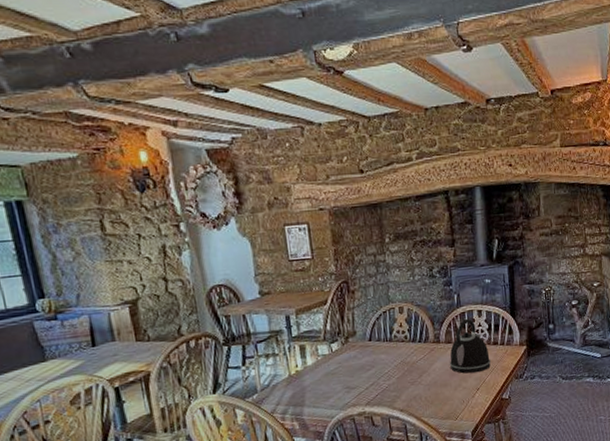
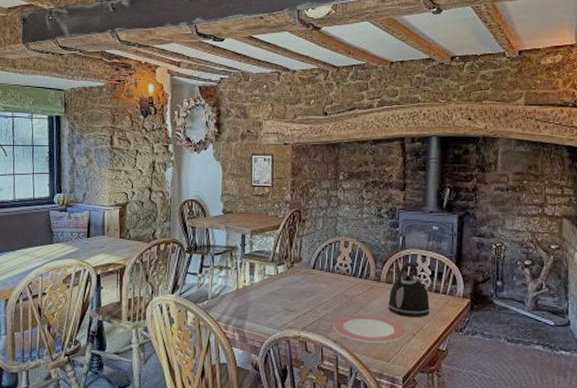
plate: none [396,378,470,406] -> present [332,315,405,343]

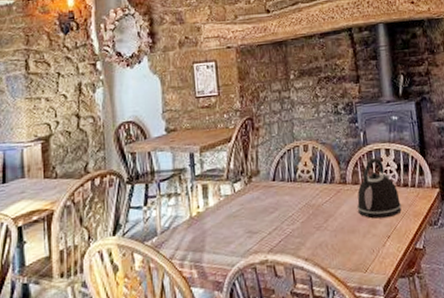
plate: present [332,315,405,343] -> none [301,223,380,255]

